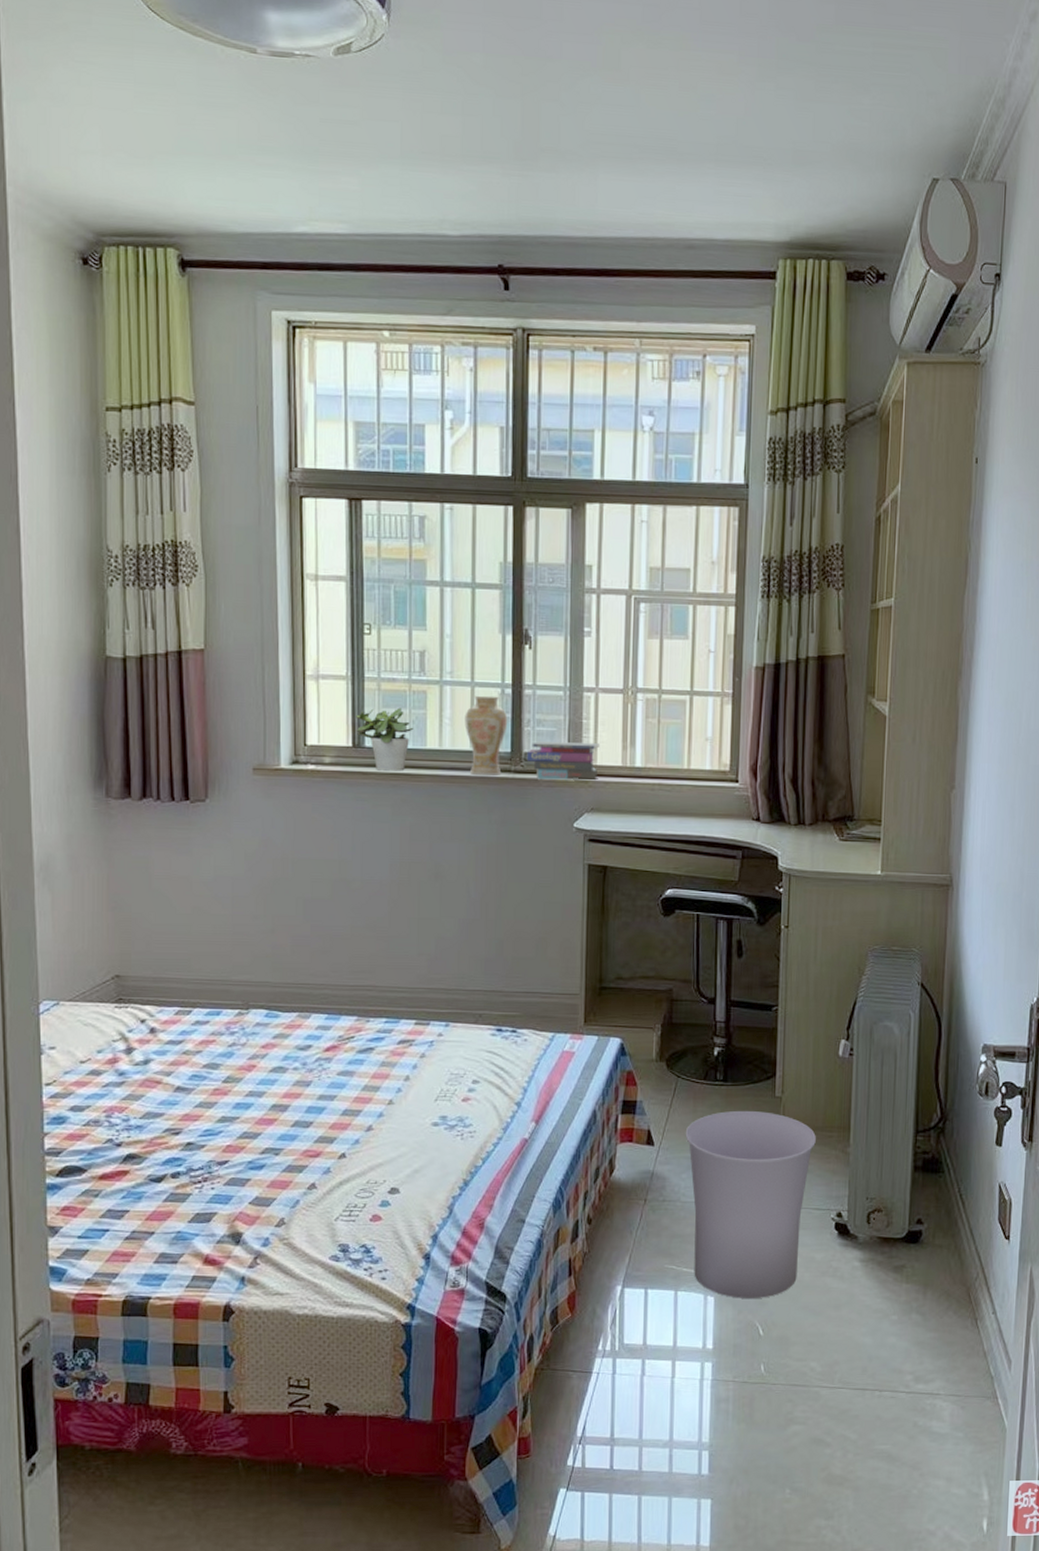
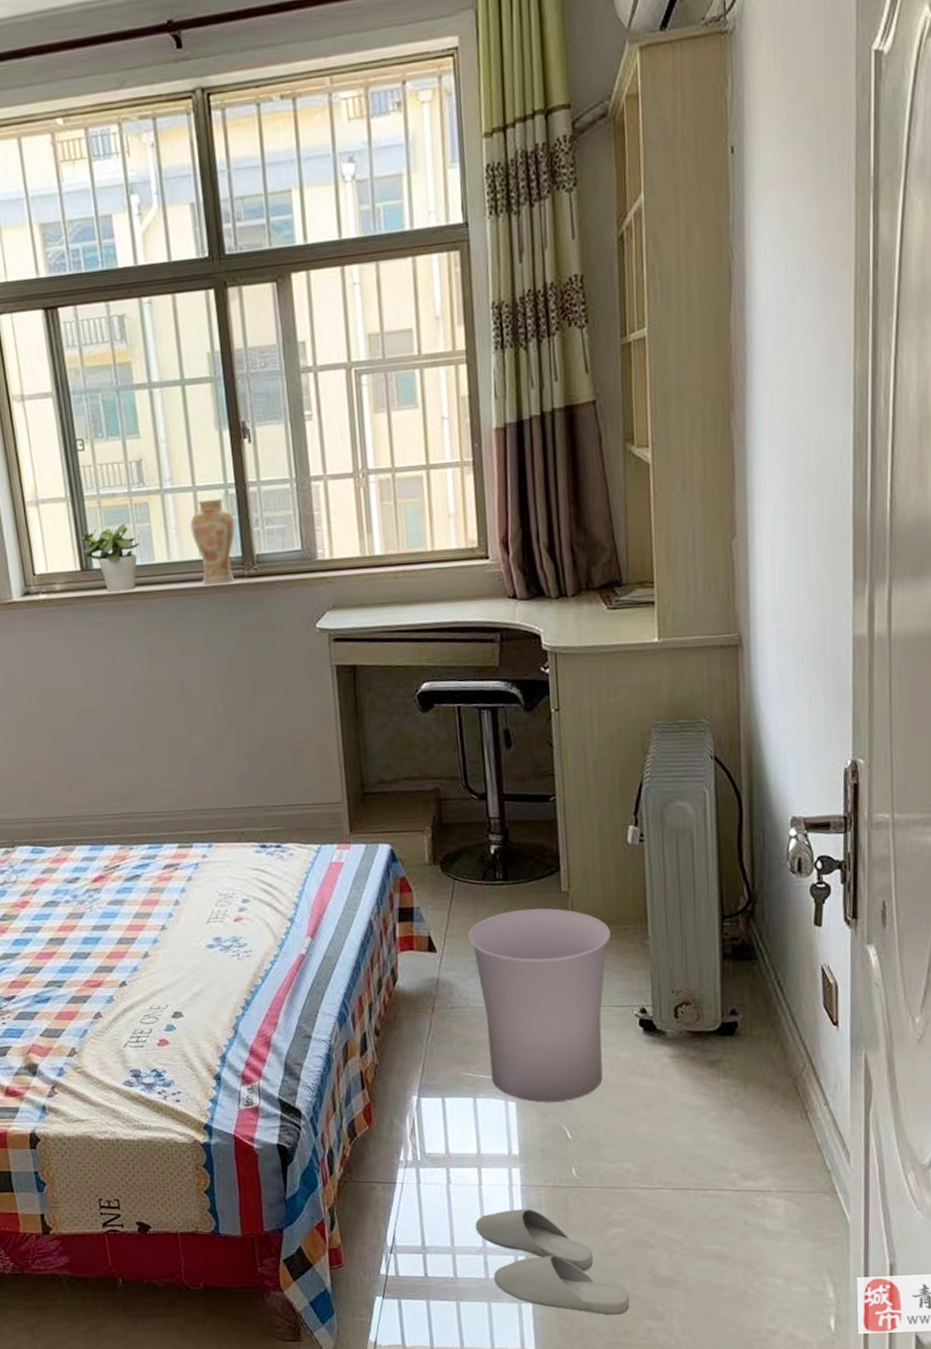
books: present [528,740,601,781] -> none [260,535,336,581]
slippers: none [664,1403,803,1513] -> present [475,1209,630,1315]

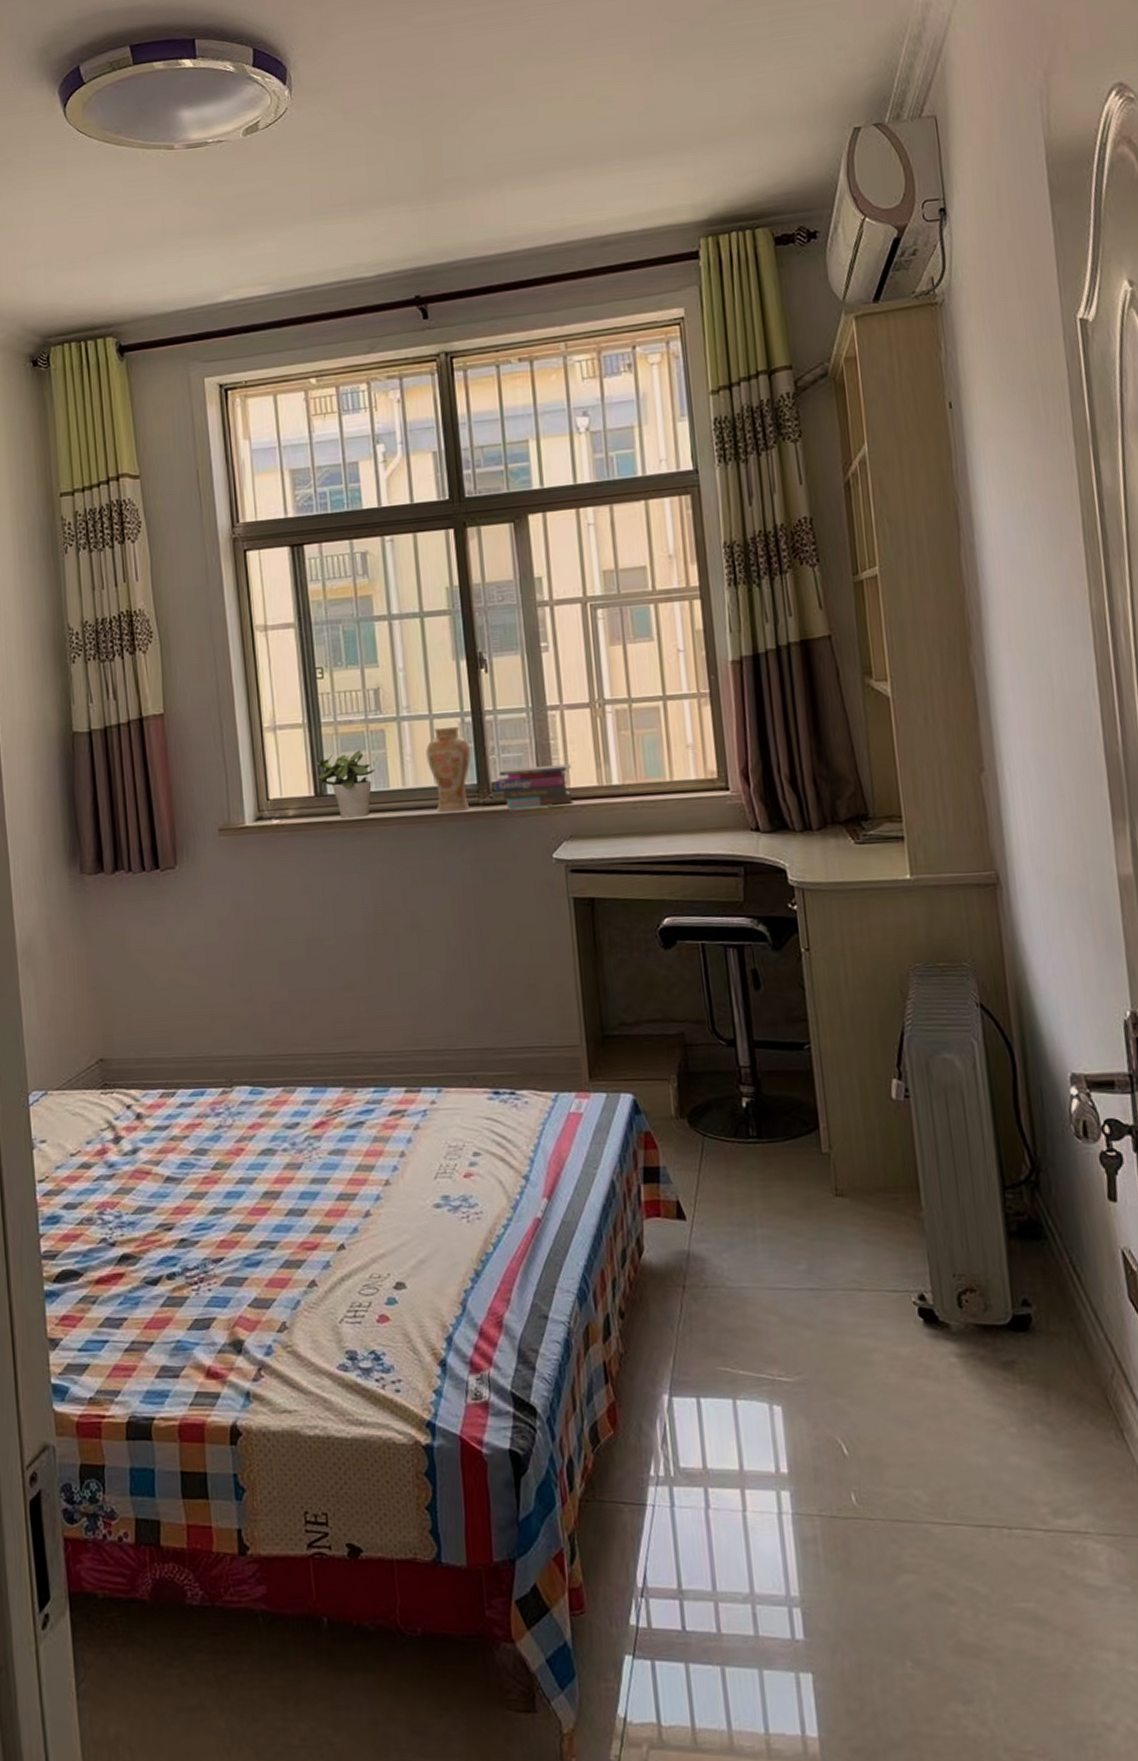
books: none [260,535,336,581] -> present [495,764,573,810]
waste bin: present [468,908,610,1102] -> none [720,1171,881,1408]
slippers: present [475,1209,630,1315] -> none [740,1545,931,1694]

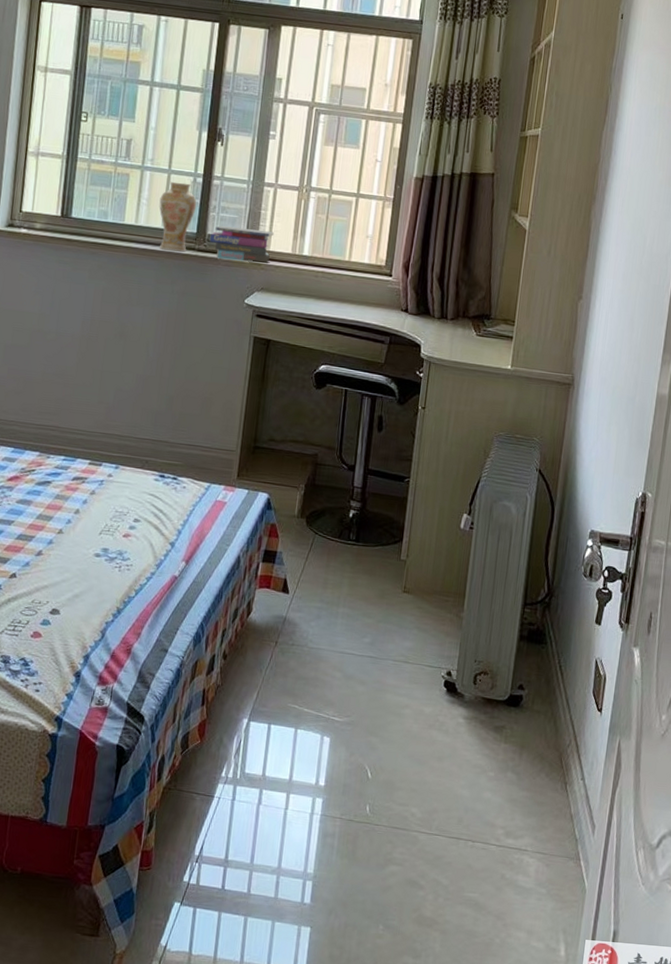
potted plant: present [316,750,375,818] -> none [66,185,115,241]

